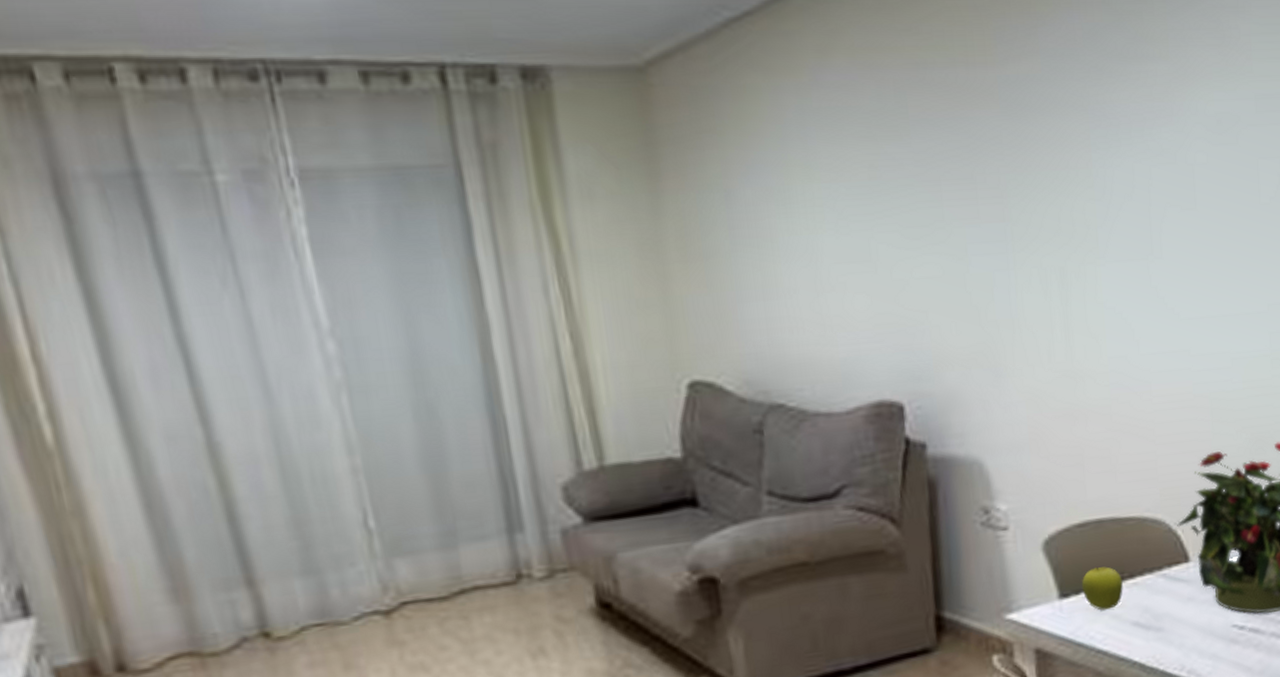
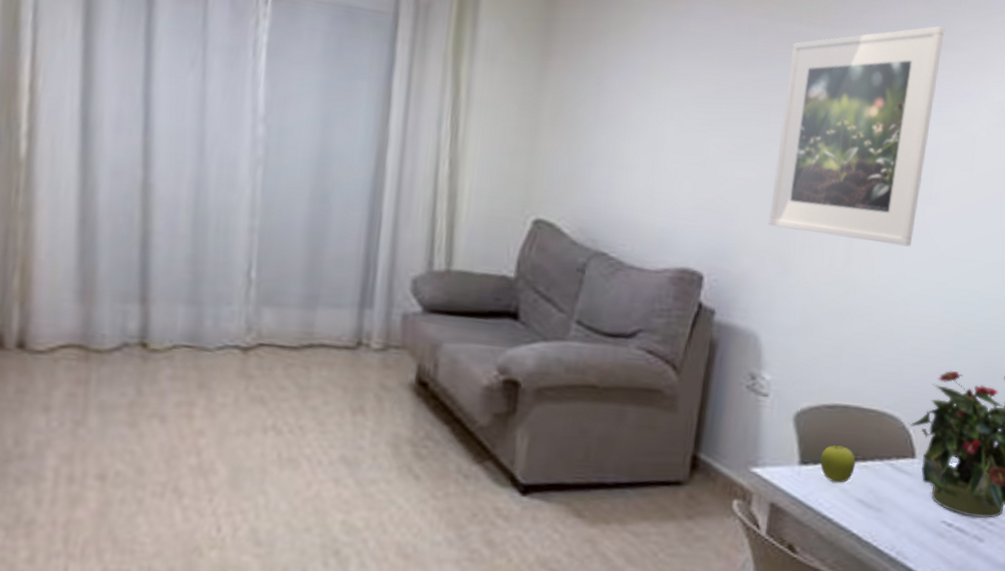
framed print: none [951,32,1140,328] -> present [768,25,945,247]

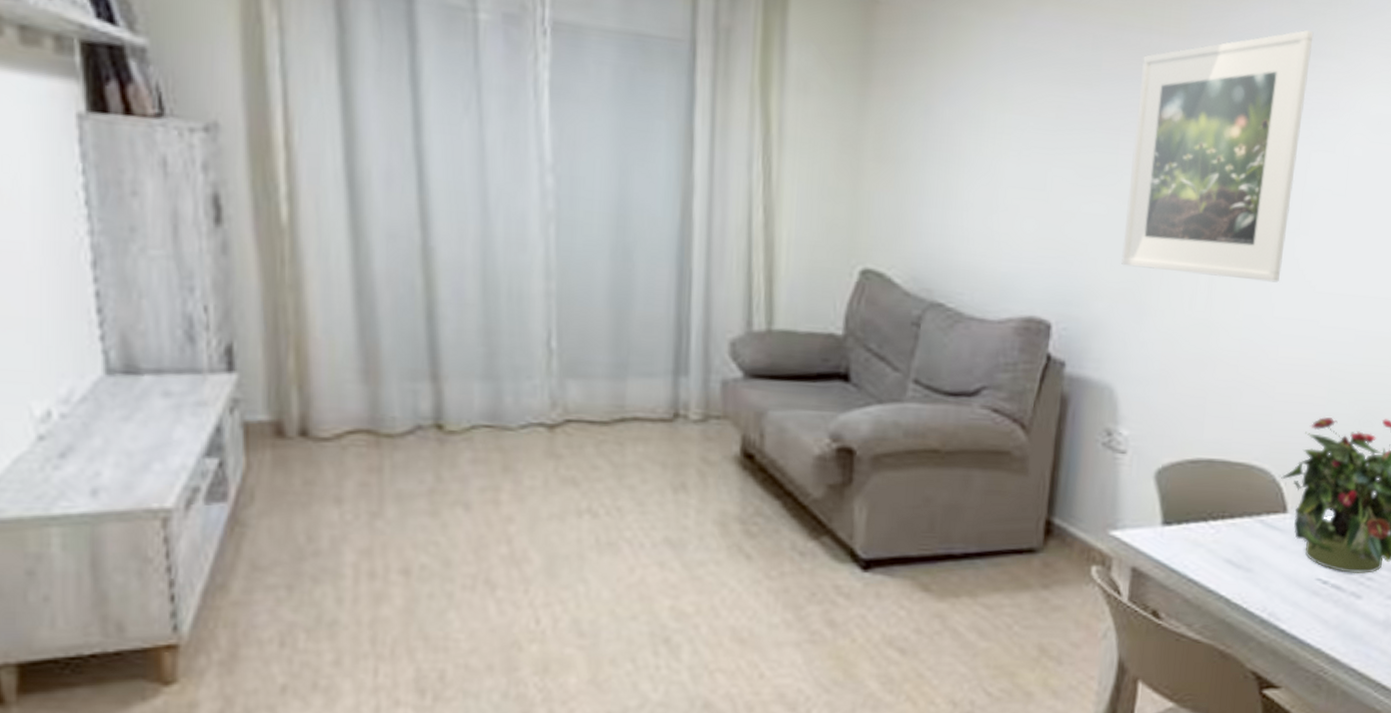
fruit: present [820,445,856,483] -> none [1184,503,1223,543]

